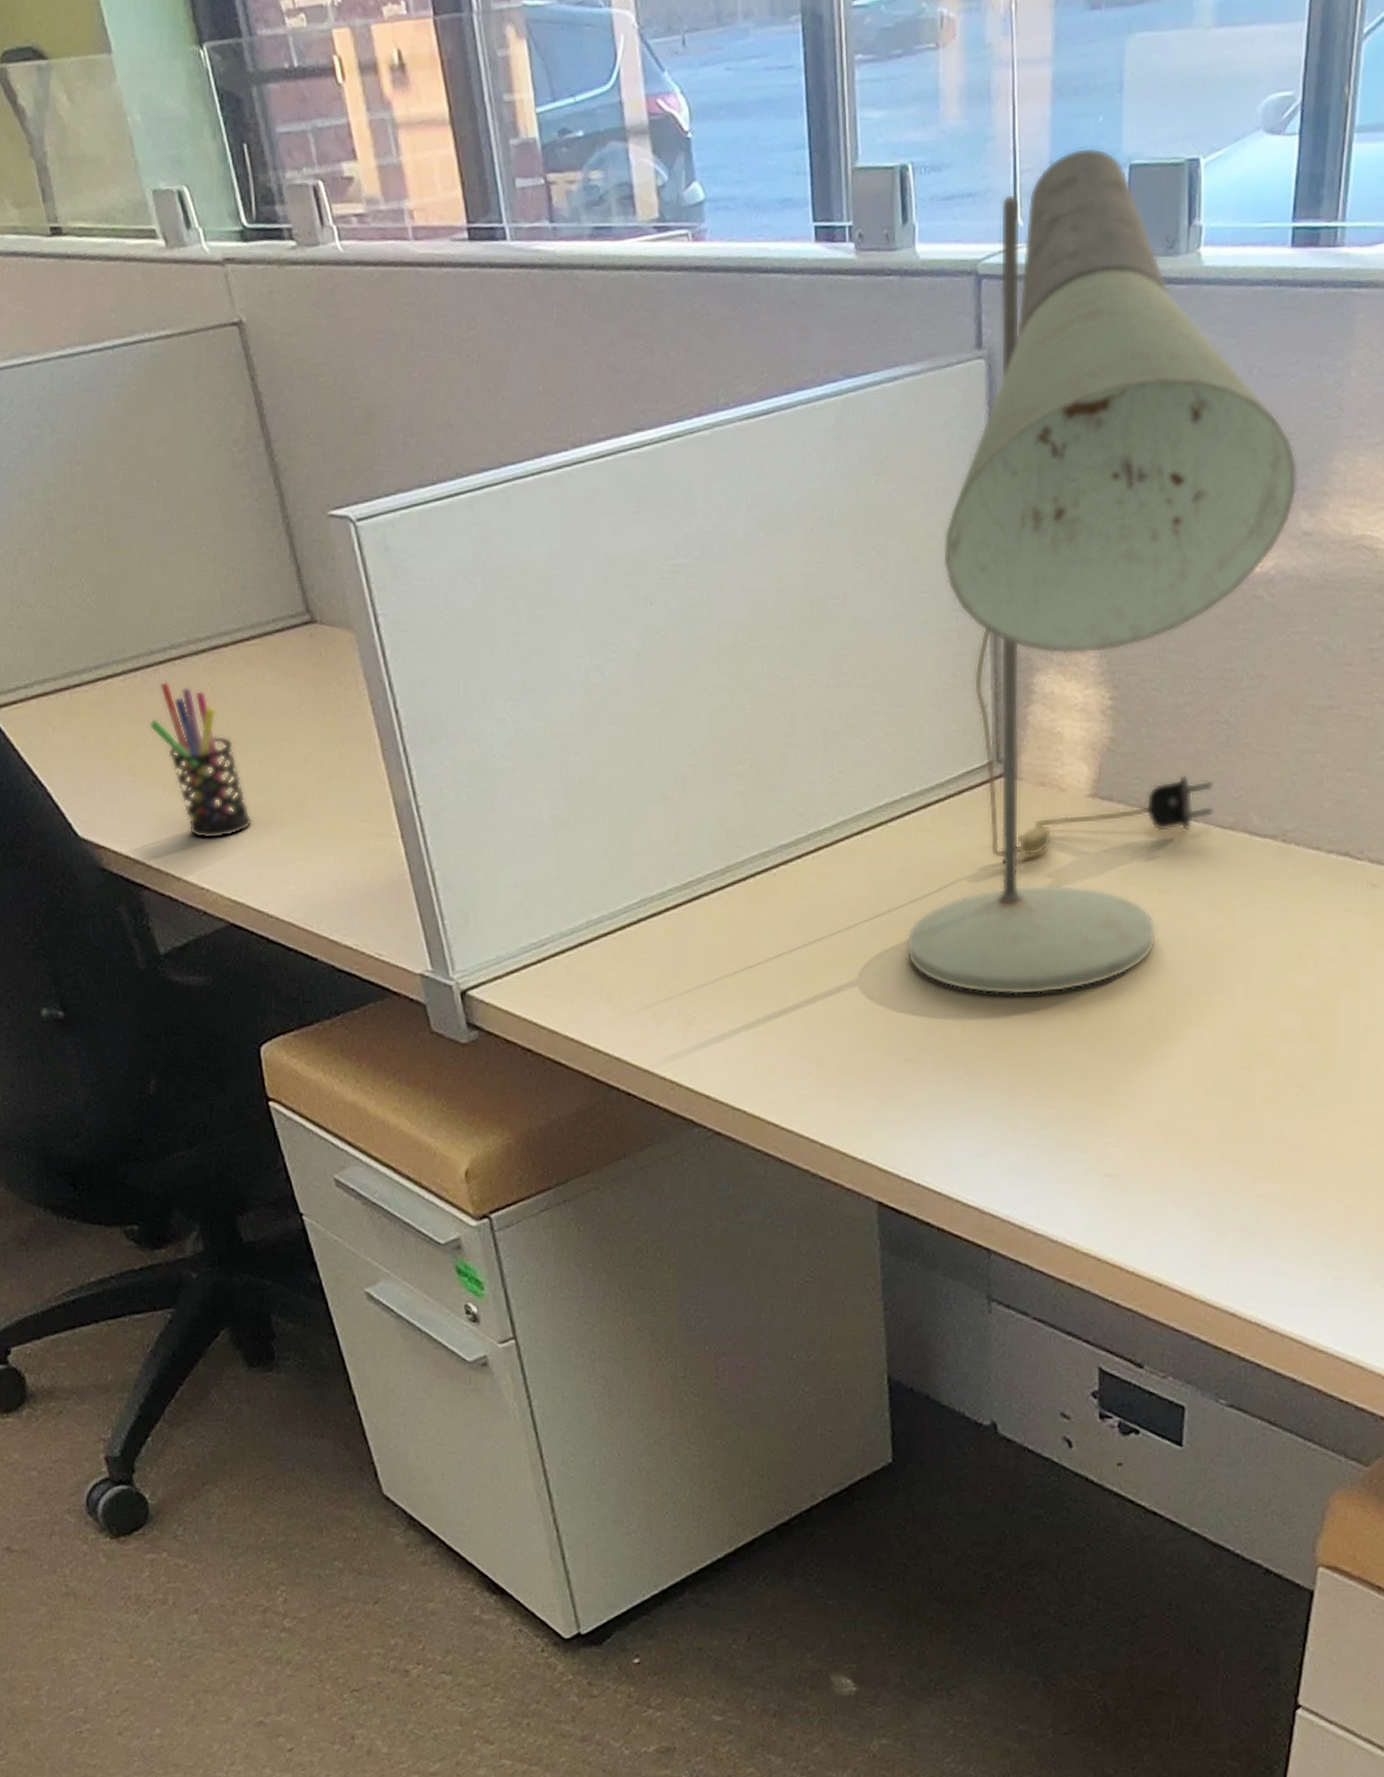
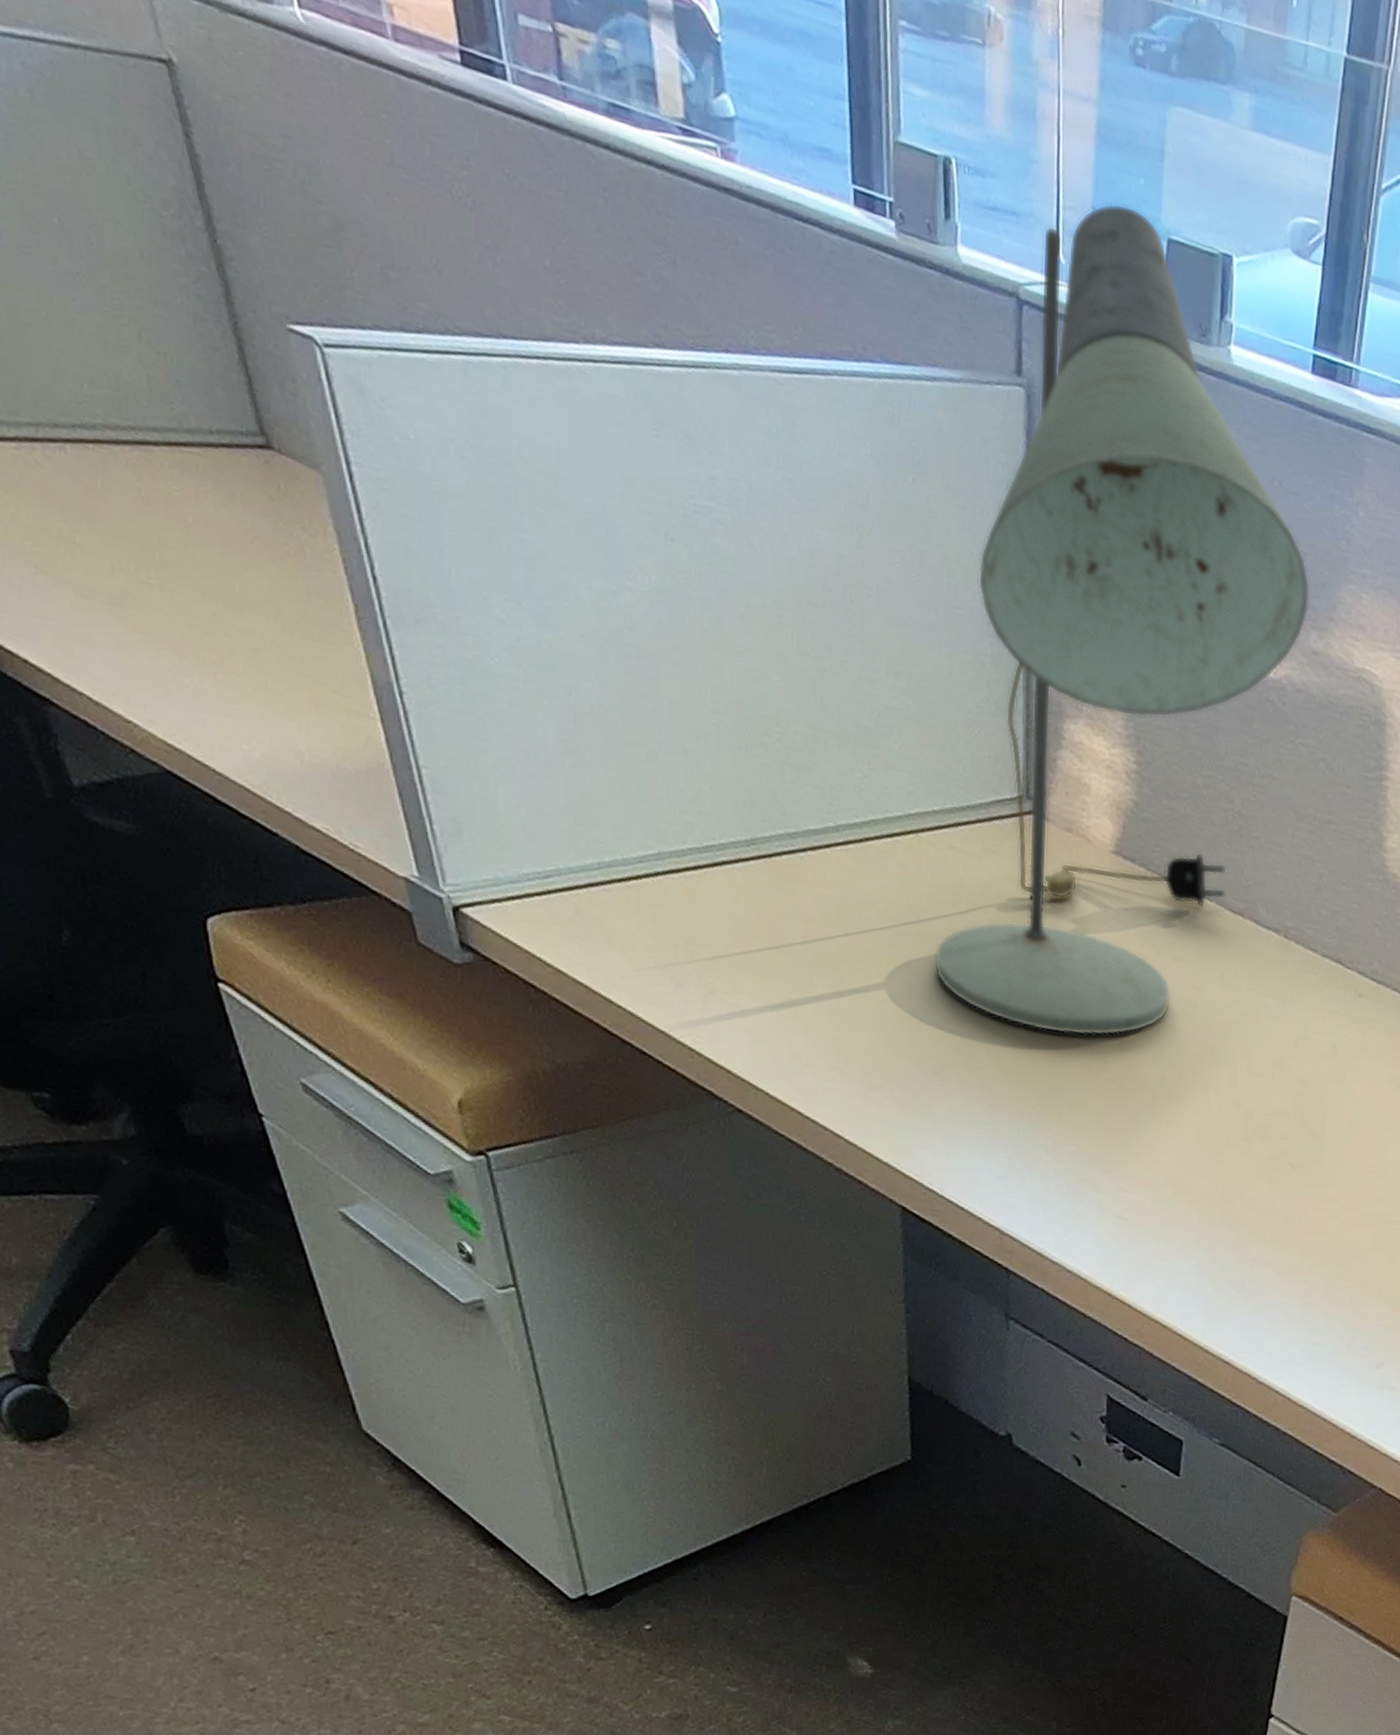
pen holder: present [149,681,253,840] -> none [53,463,194,670]

